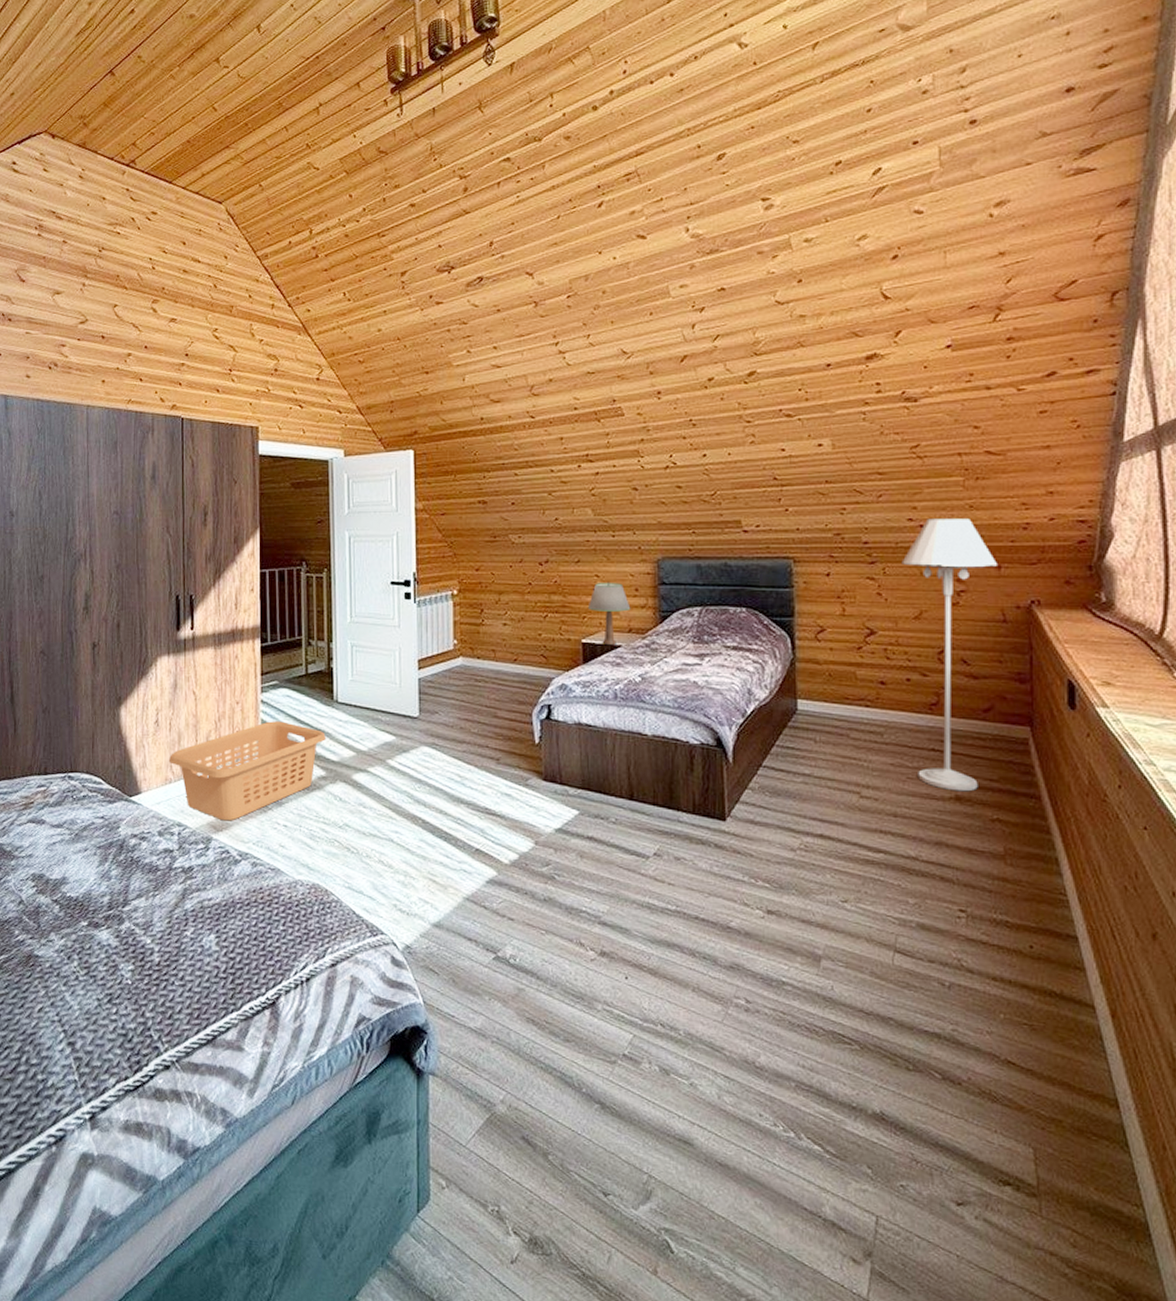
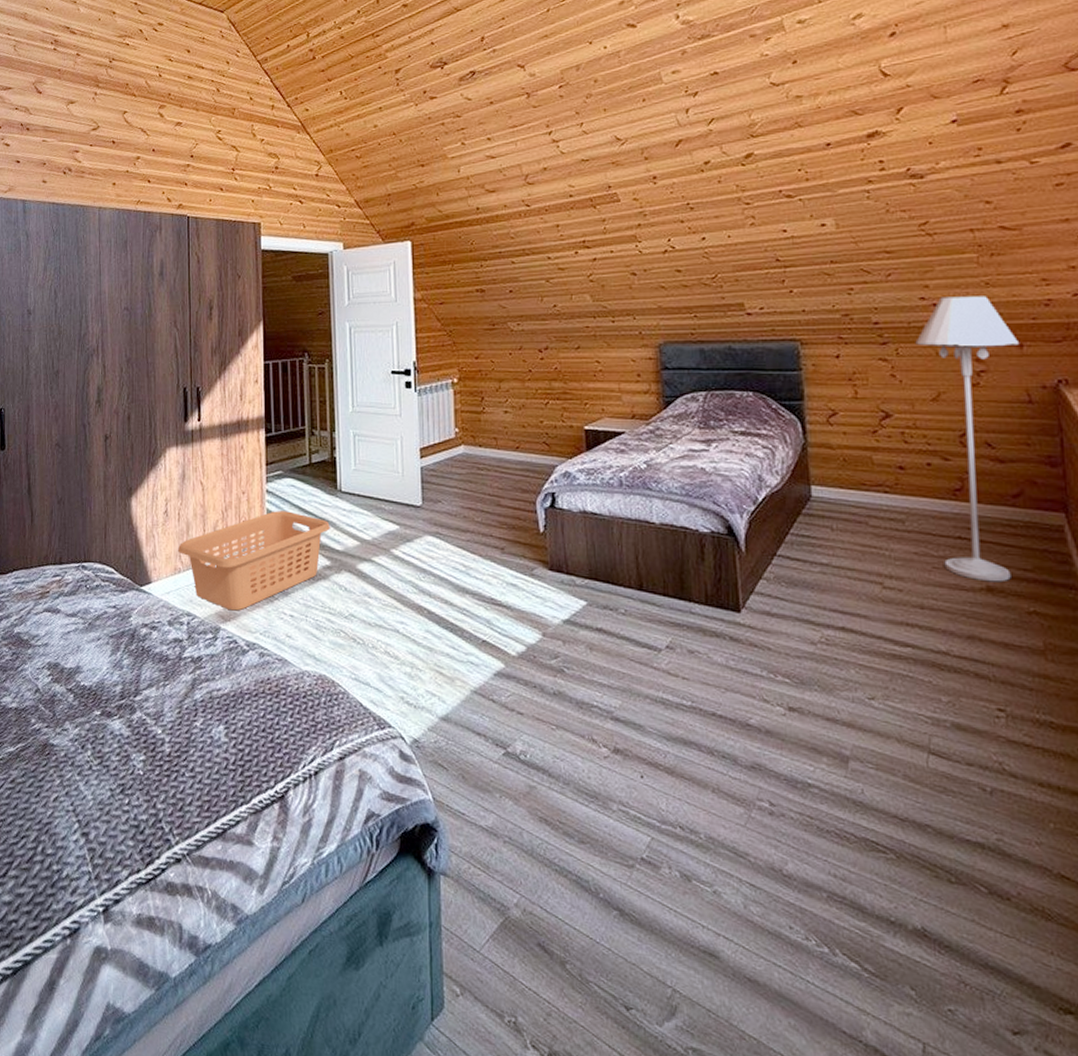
table lamp: present [587,582,631,646] -> none [589,367,634,432]

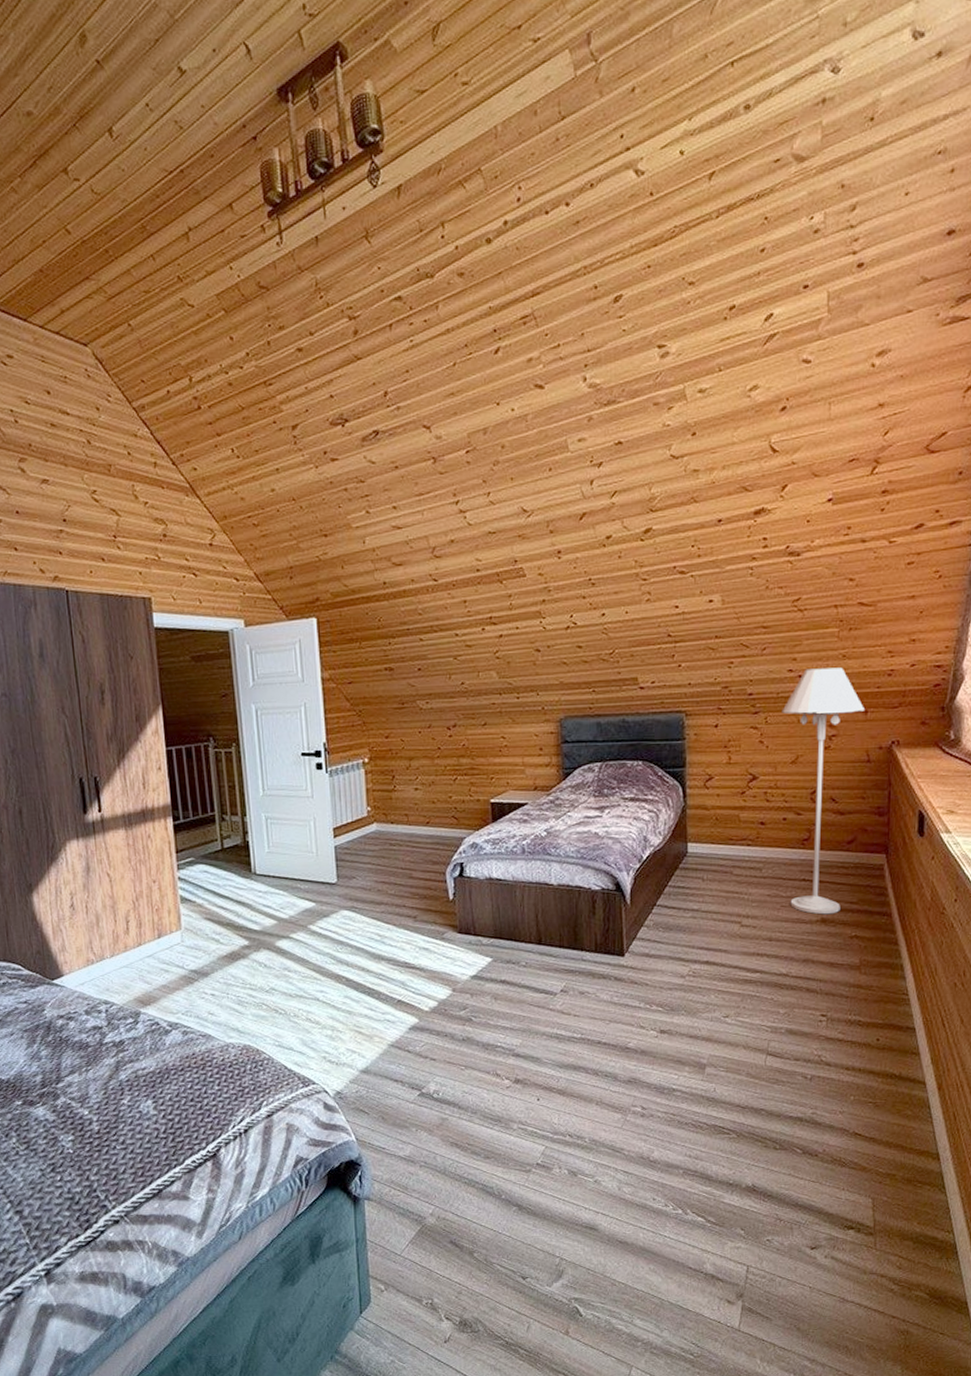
laundry basket: present [178,511,330,611] -> none [89,896,247,995]

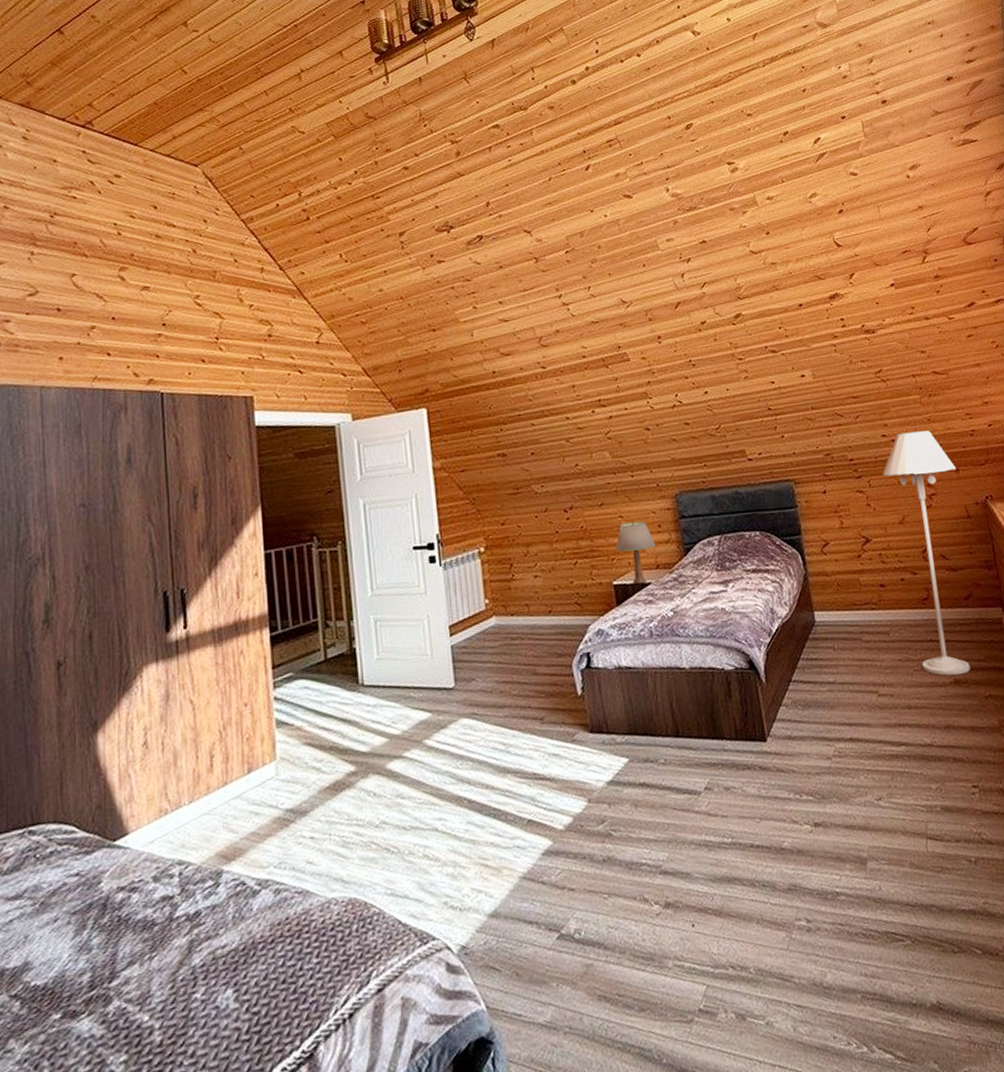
table lamp: none [495,742,536,804] -> present [615,521,656,585]

